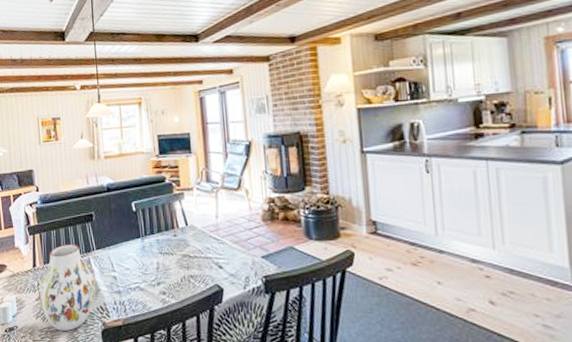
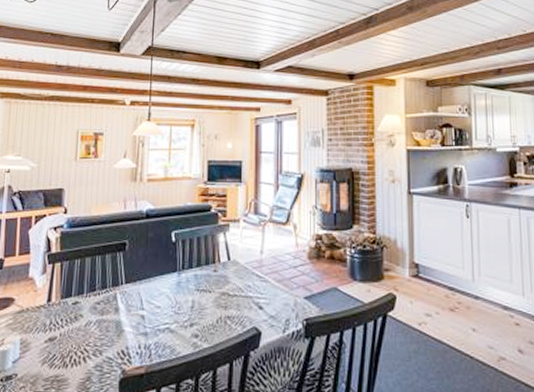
vase: present [38,244,96,331] -> none [48,276,120,380]

